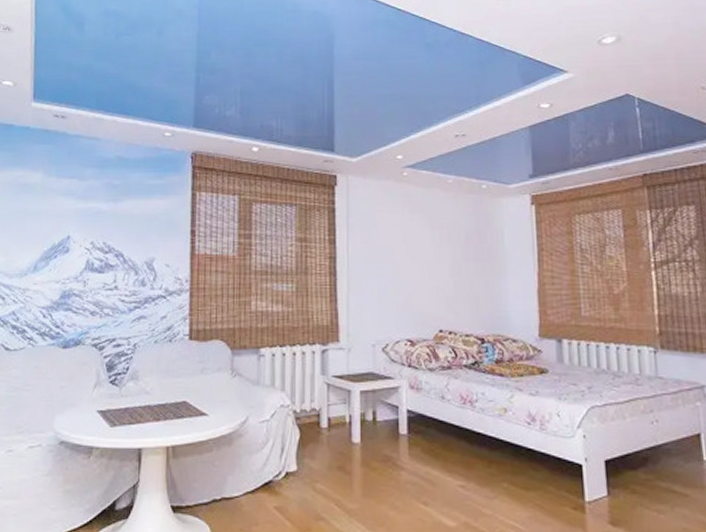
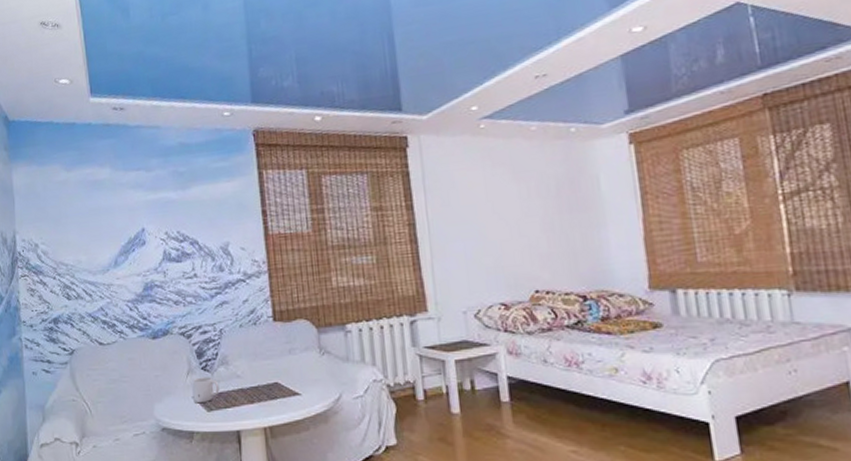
mug: none [96,391,126,418] -> present [191,376,220,404]

